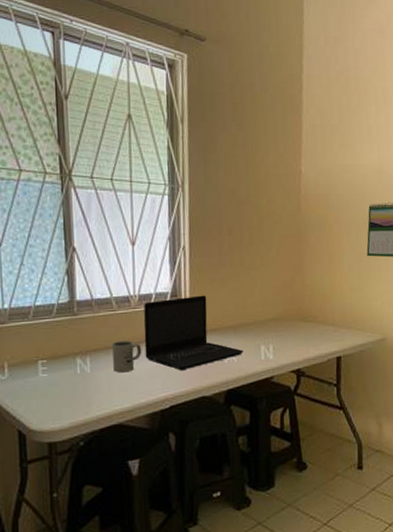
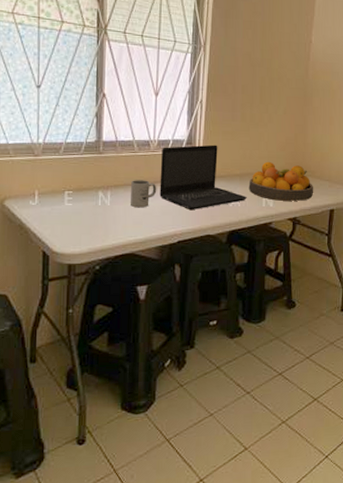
fruit bowl: none [244,309,317,352] -> present [248,161,313,201]

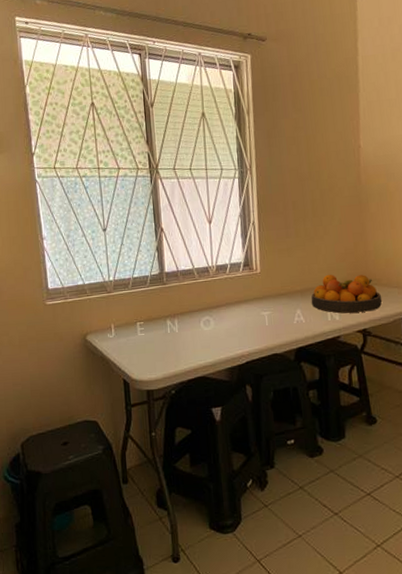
mug: present [131,180,157,208] -> none [195,305,221,333]
laptop: present [159,144,247,210] -> none [220,263,311,330]

